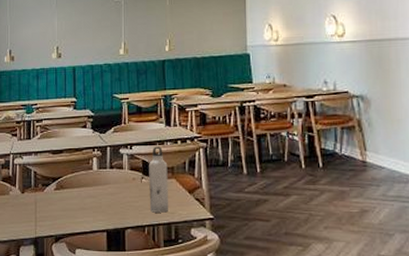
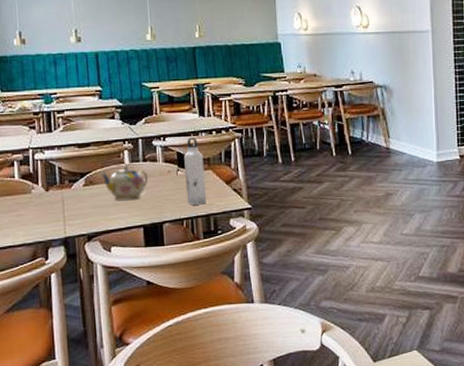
teapot: none [69,171,114,205] -> present [99,164,149,200]

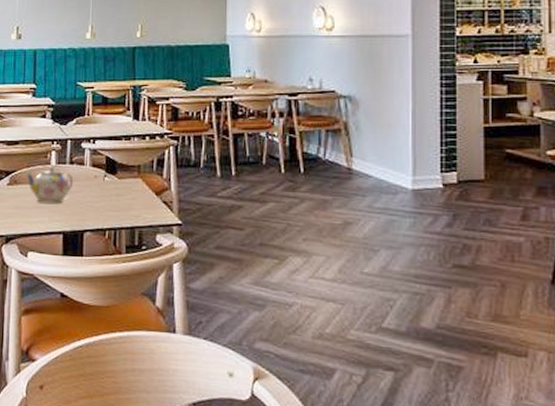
water bottle: present [184,137,206,205] -> none [111,142,134,216]

